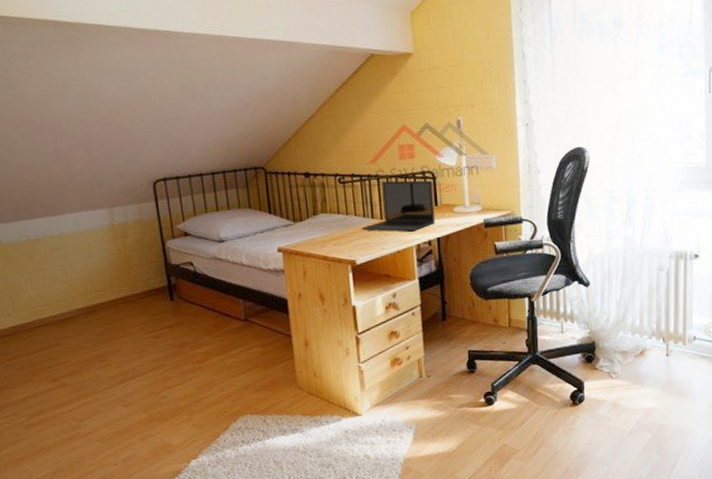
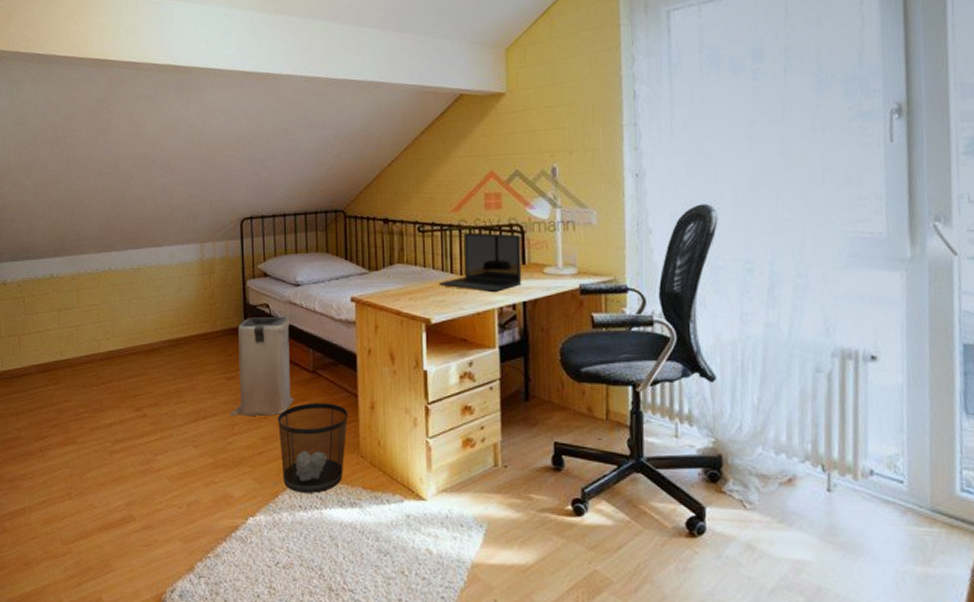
laundry basket: none [160,272,228,372] -> present [230,316,294,416]
waste bin: none [212,346,284,430] -> present [278,403,349,493]

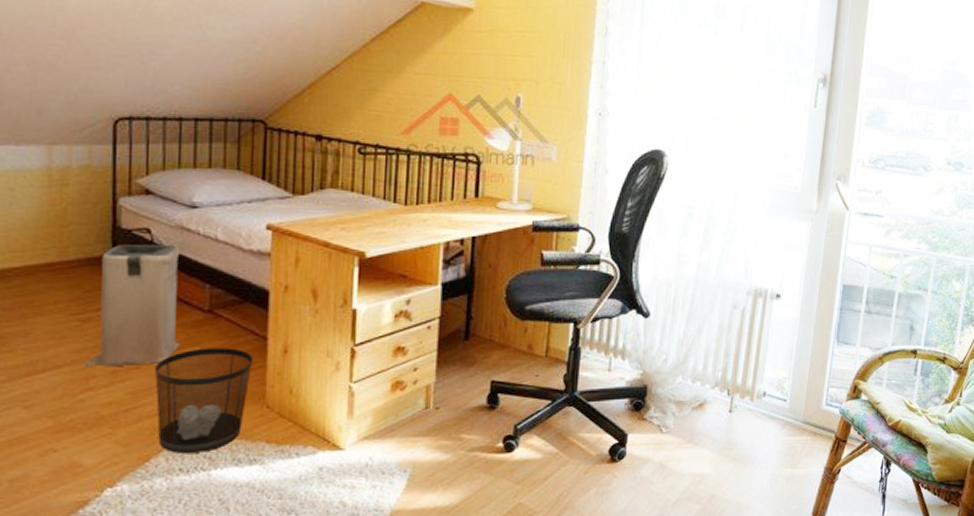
laptop: present [438,232,522,292] -> none [378,159,475,225]

